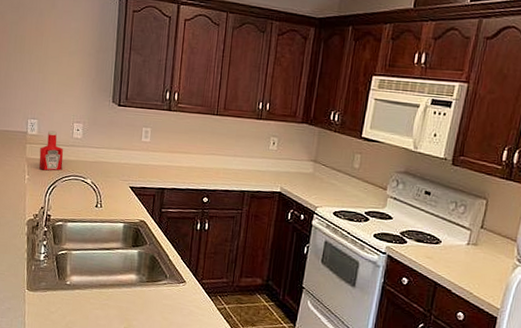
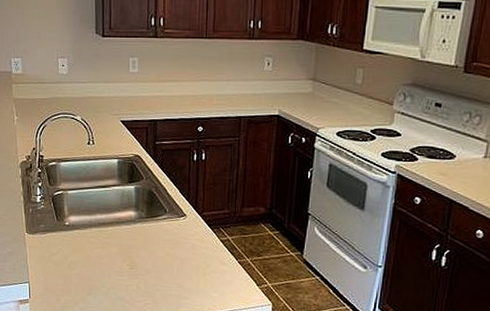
ketchup bottle: present [39,130,64,171] -> none [26,68,51,110]

